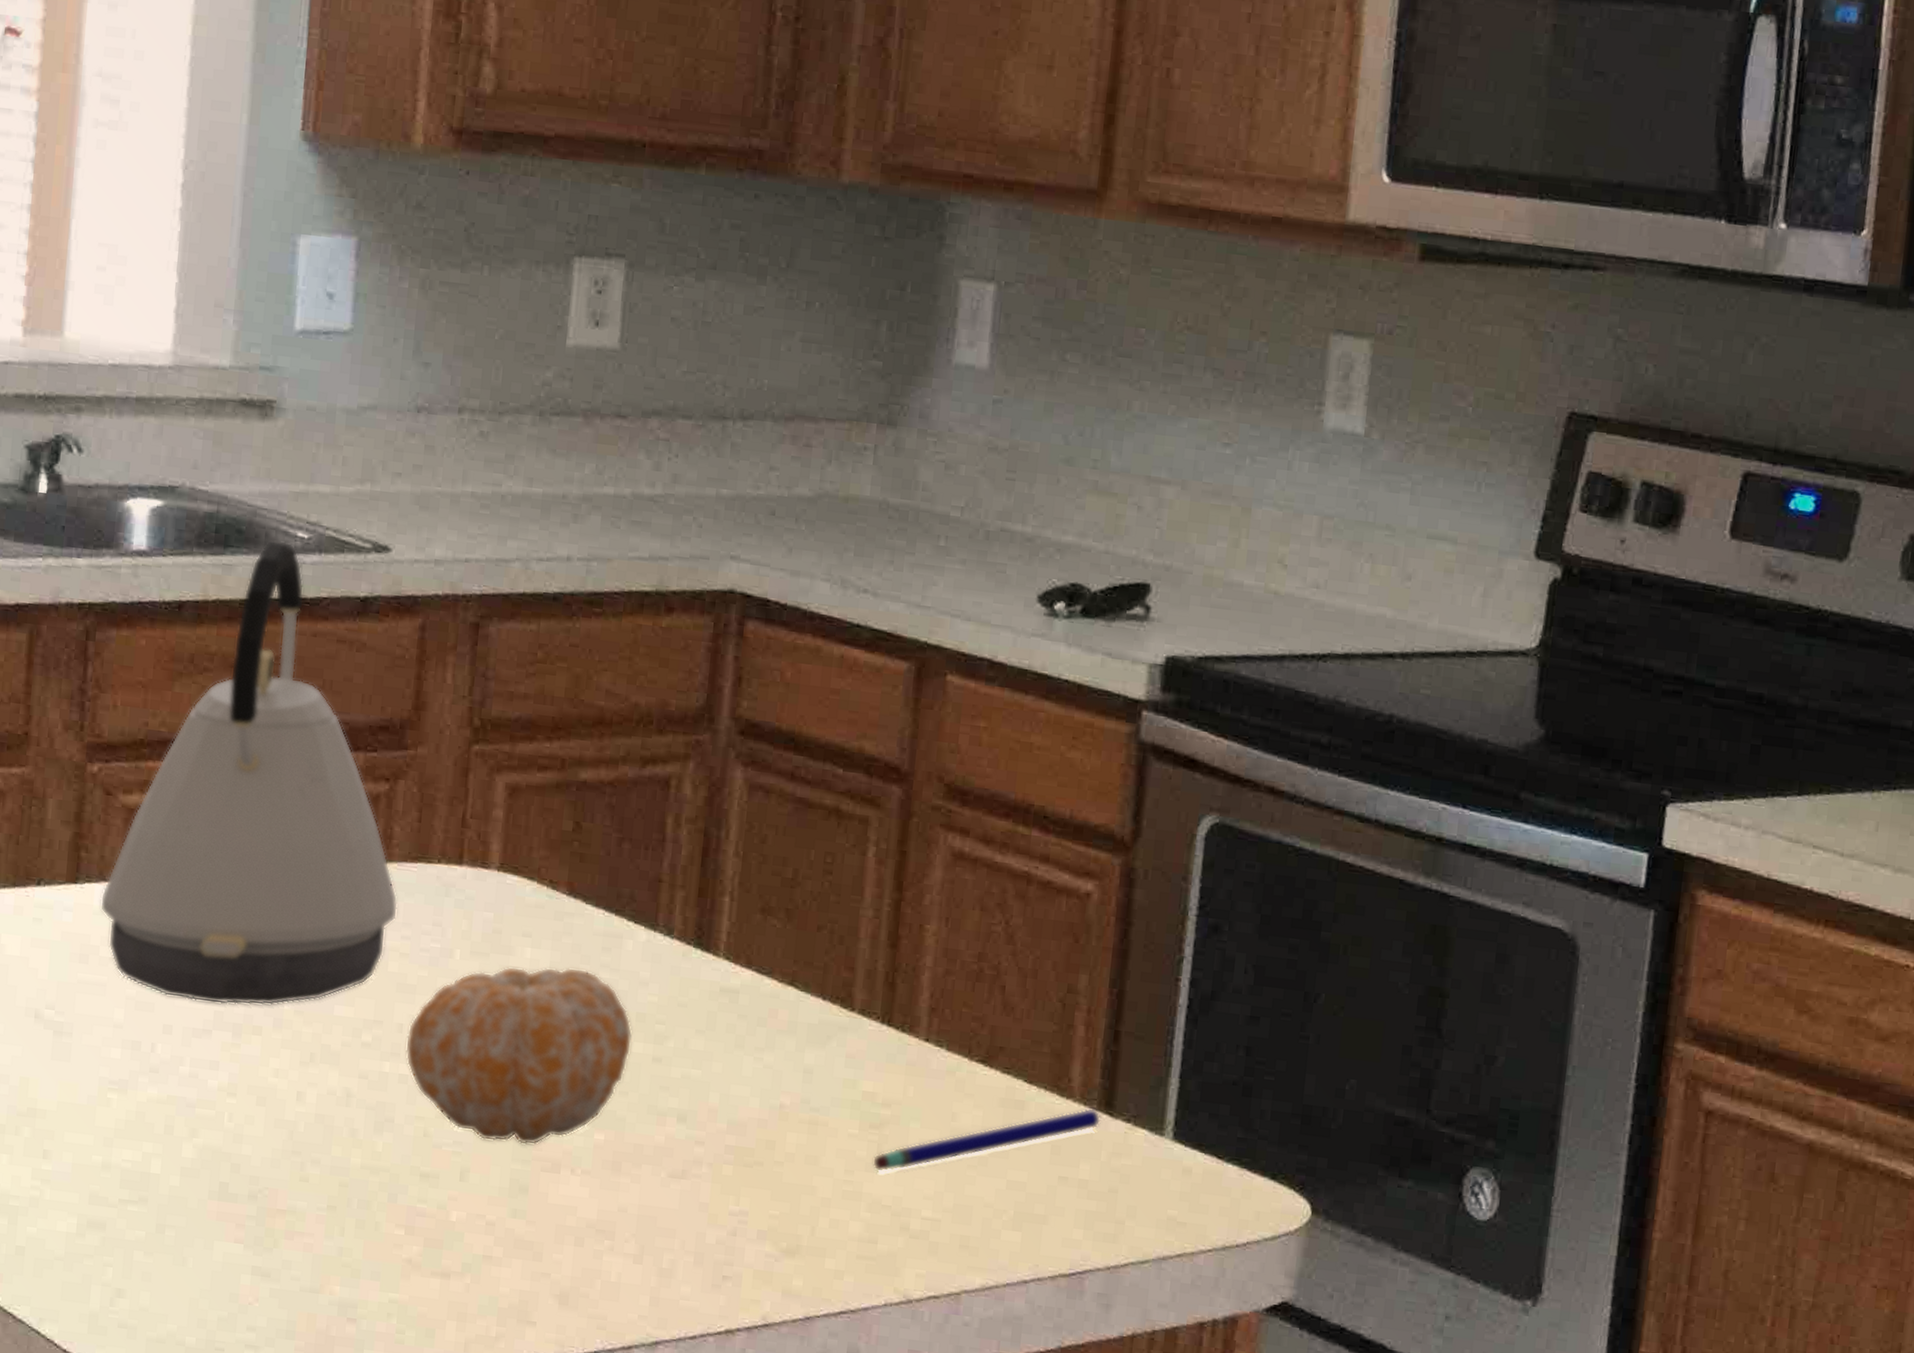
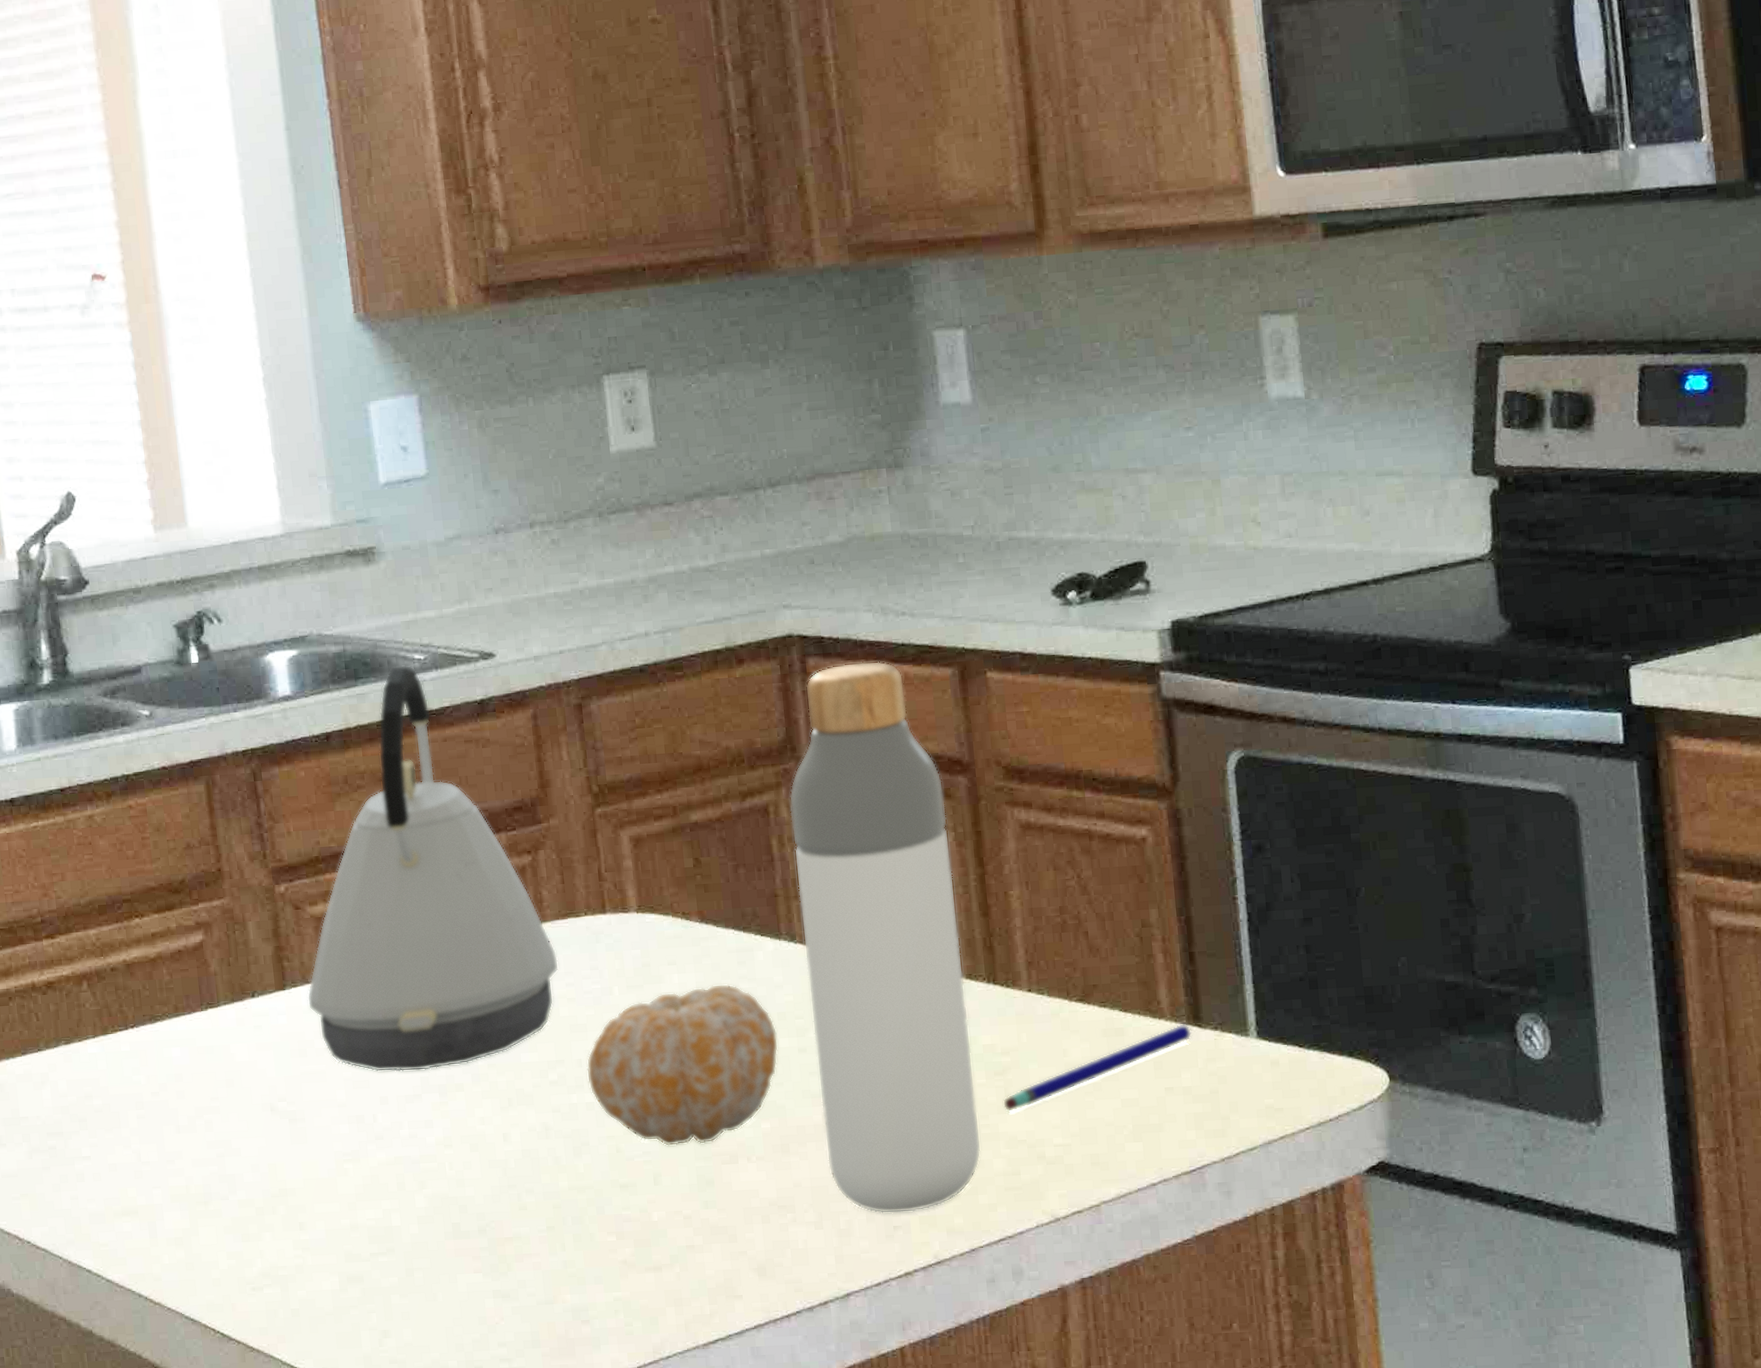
bottle: none [661,634,874,1264] -> present [789,661,982,1214]

